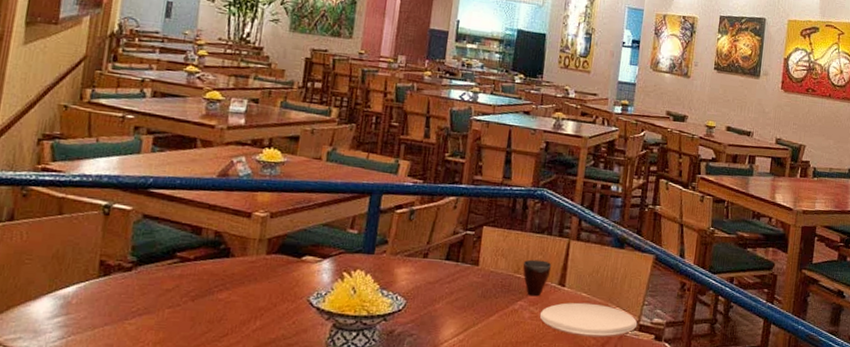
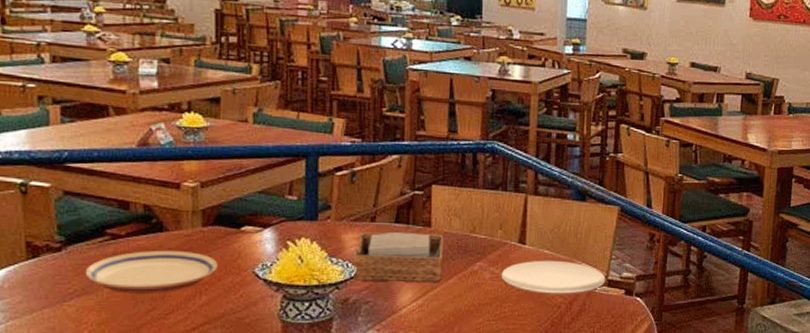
plate: none [150,274,276,317] -> present [85,250,218,294]
napkin holder: none [399,267,490,319] -> present [351,232,444,282]
cup: present [523,259,552,297] -> none [478,218,510,256]

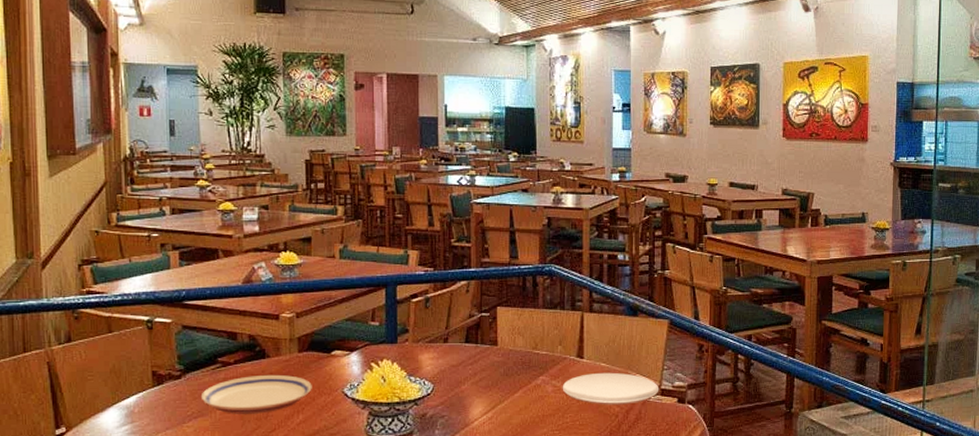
napkin holder: present [351,232,444,282] -> none [427,351,510,397]

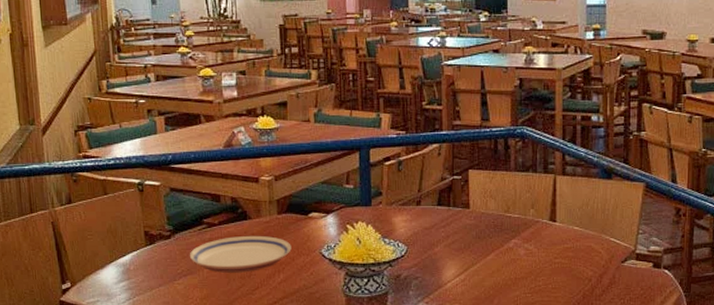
plate: present [562,372,659,405] -> none [534,236,634,269]

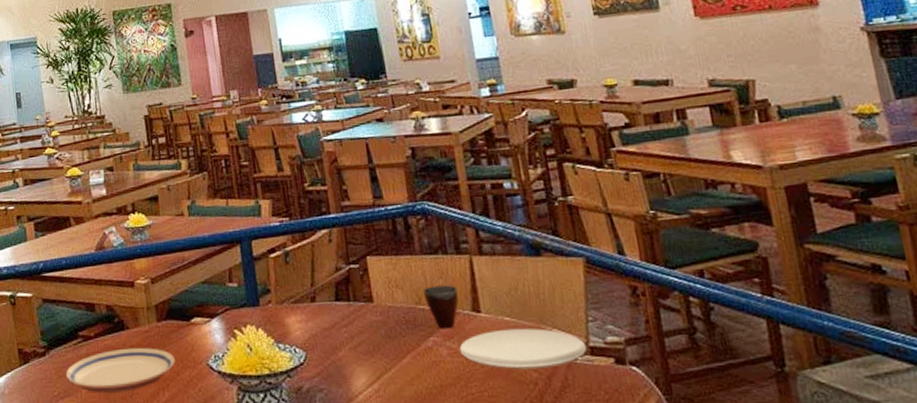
cup: none [512,198,541,234] -> present [423,285,459,329]
plate: none [534,236,634,269] -> present [459,328,587,370]

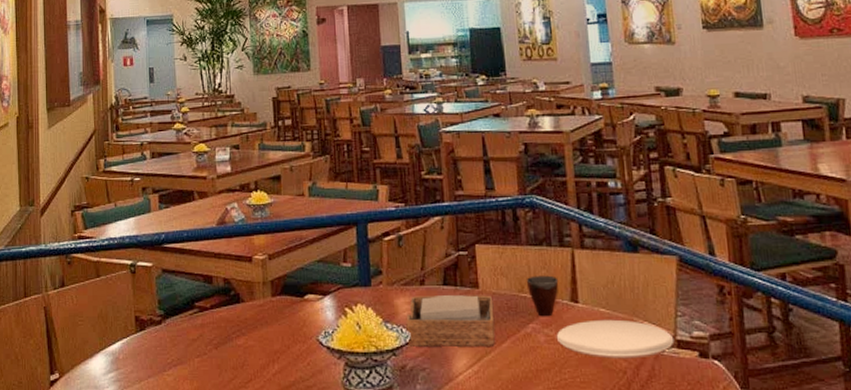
plate: present [65,347,175,393] -> none [179,320,287,363]
napkin holder: none [299,309,395,367] -> present [406,295,495,347]

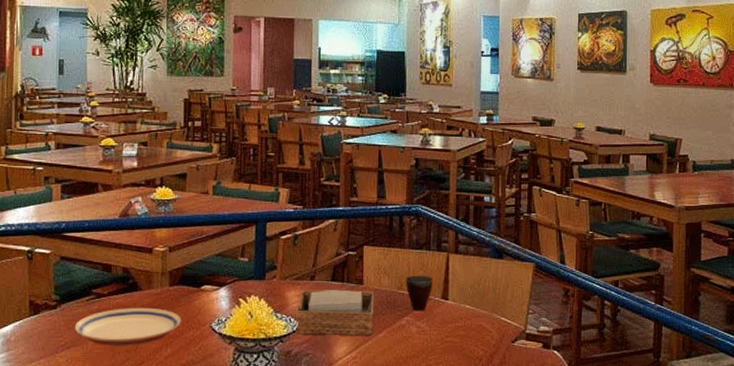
plate: none [179,320,287,363] -> present [74,307,181,346]
plate: present [556,319,675,359] -> none [426,314,524,348]

